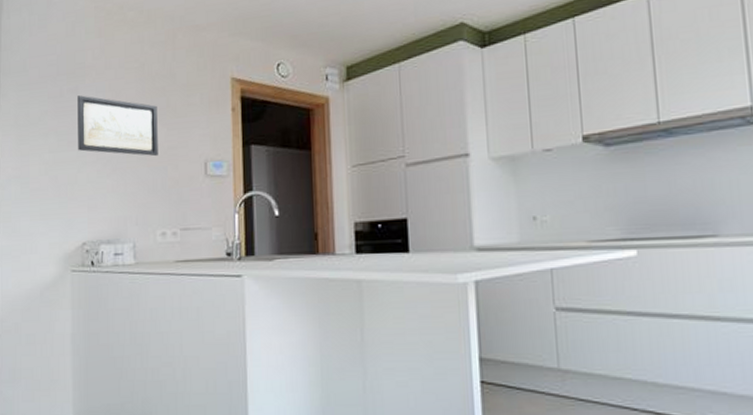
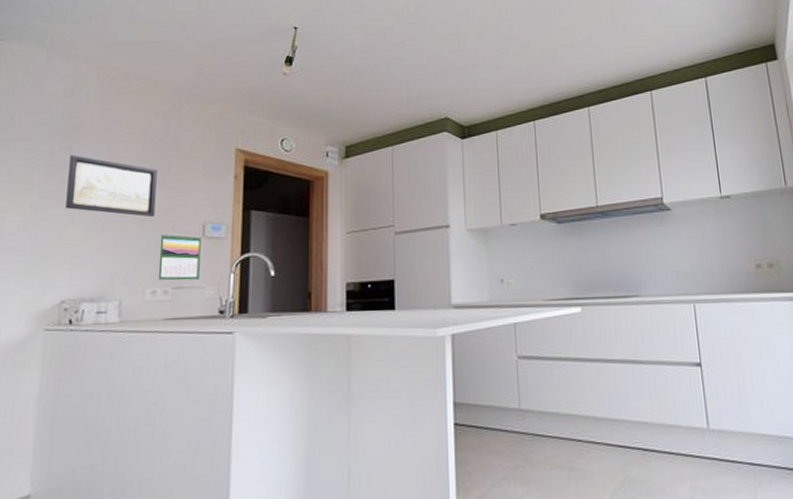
calendar: none [165,172,205,222] -> present [158,233,201,281]

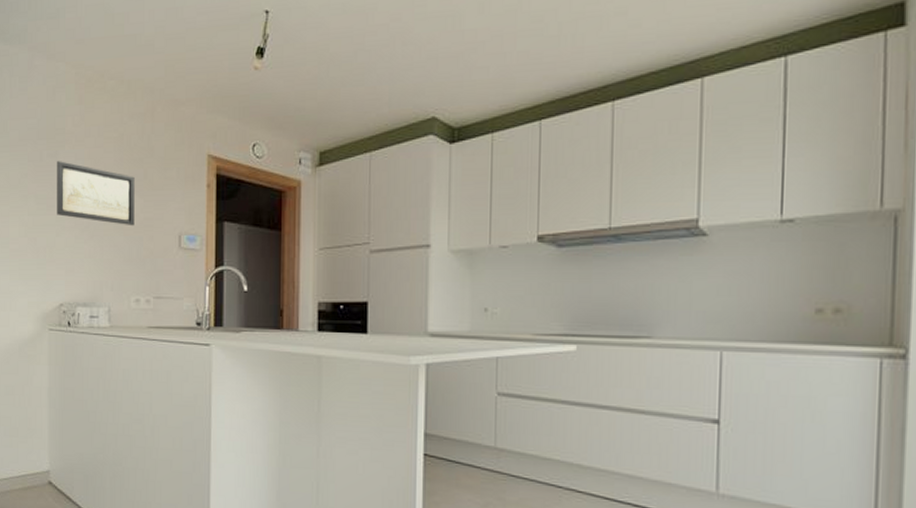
calendar: present [158,233,201,281] -> none [140,243,178,291]

